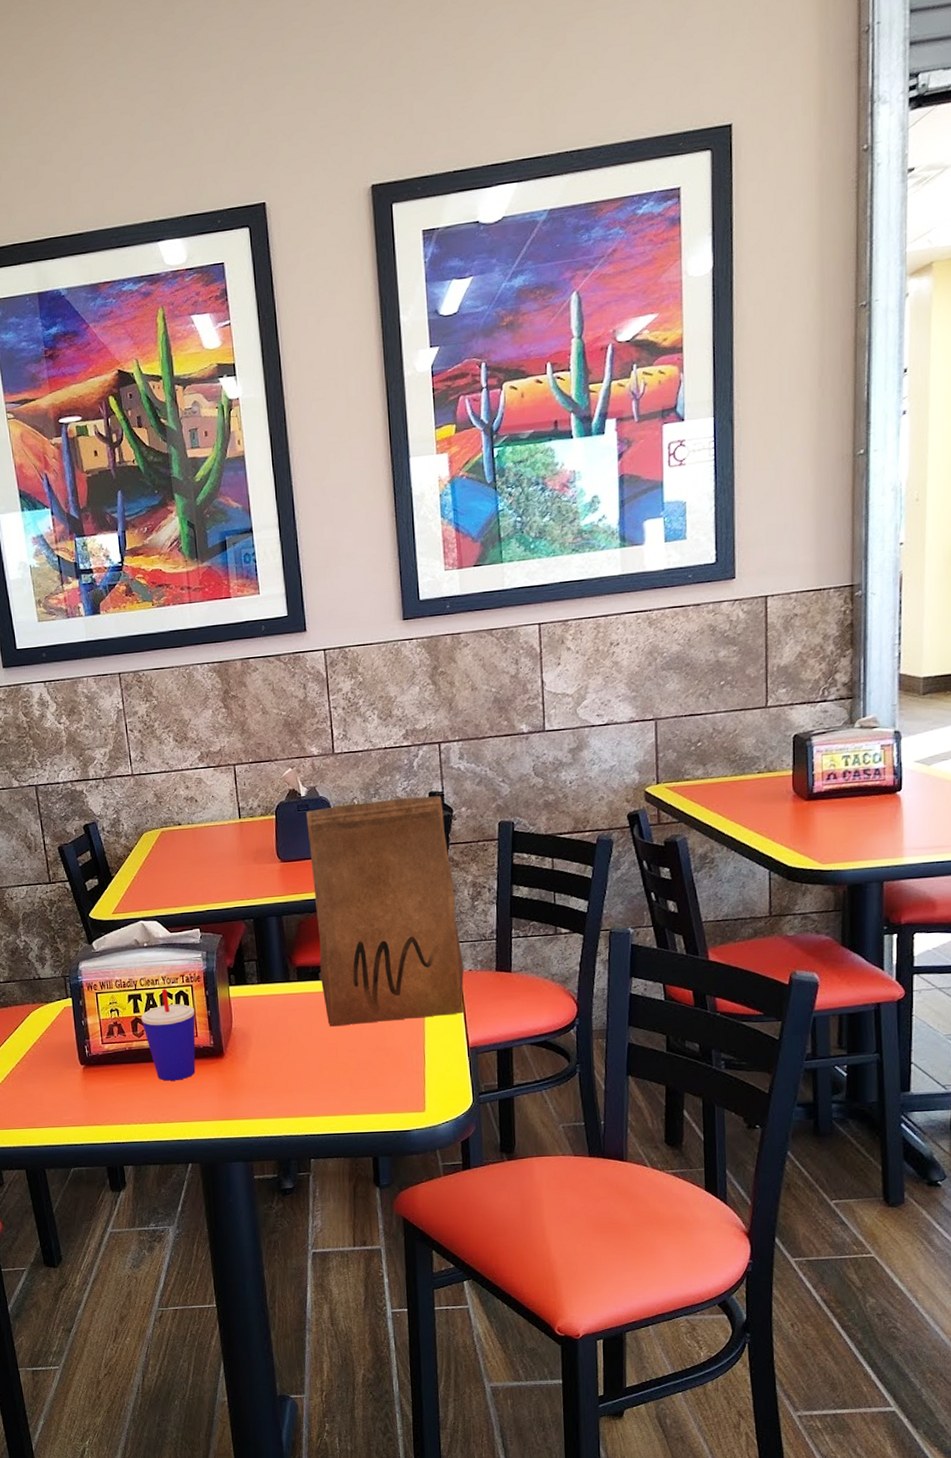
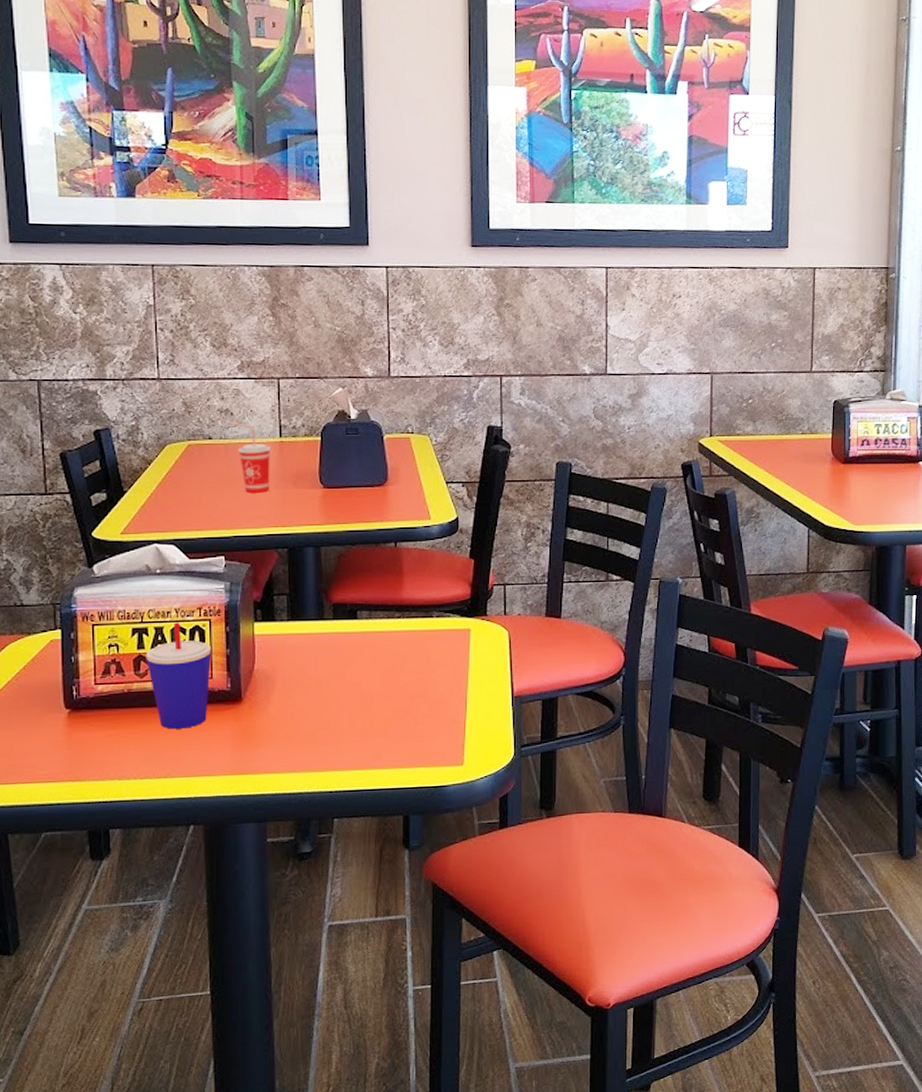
beverage cup: none [195,807,234,871] -> present [230,421,272,493]
paper bag: present [306,796,464,1027] -> none [355,430,512,671]

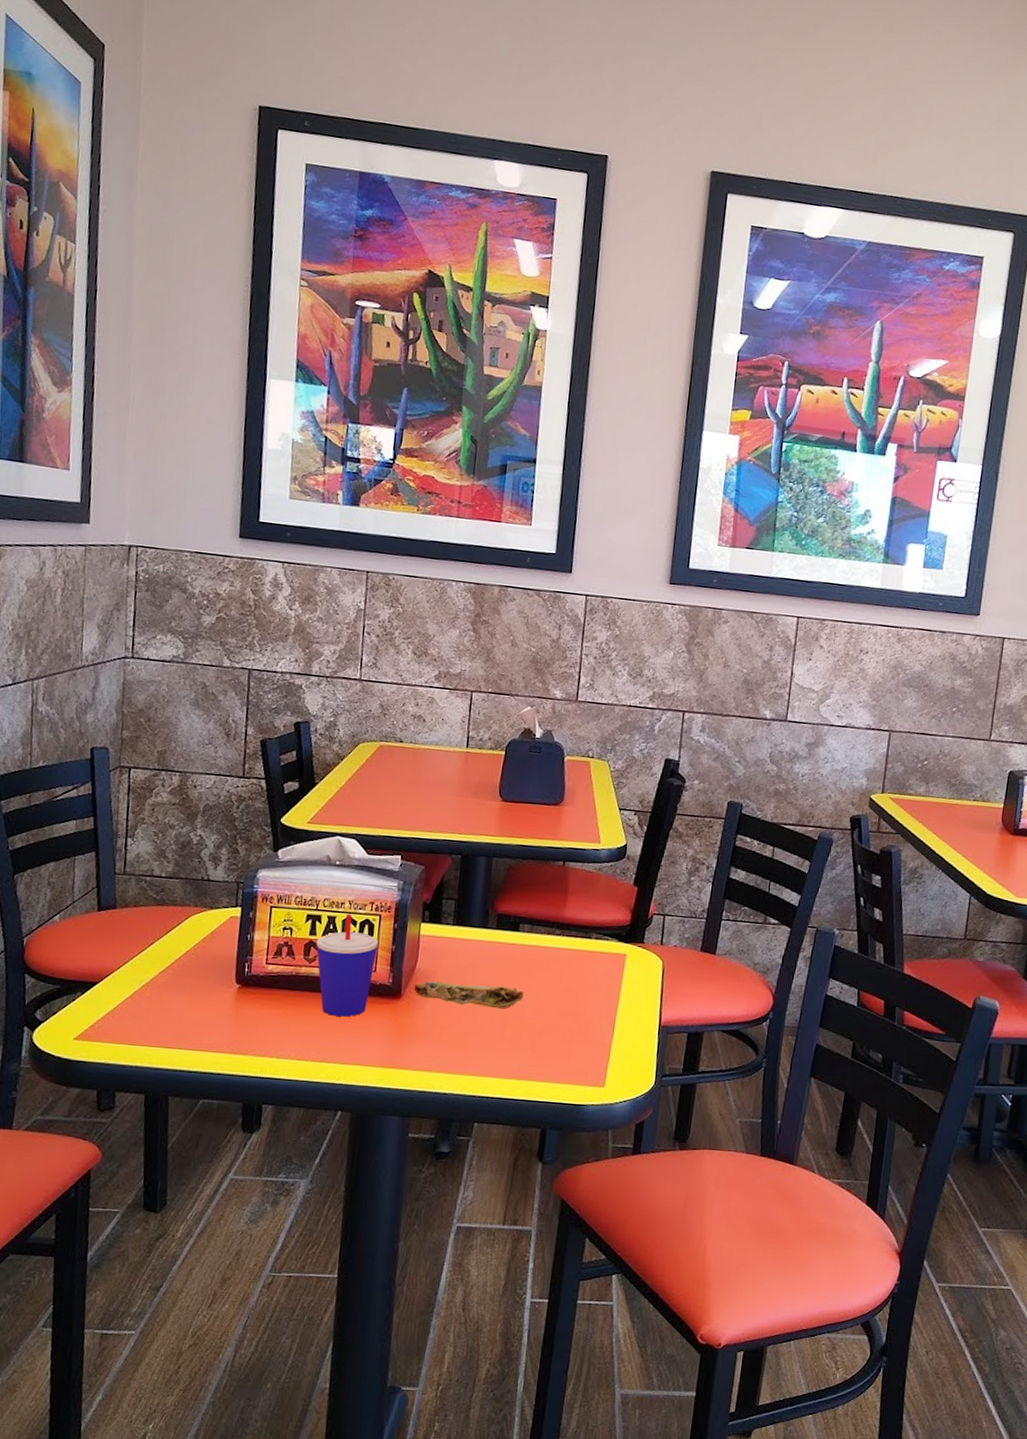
beverage cup: present [230,421,272,493] -> none [421,727,458,799]
taco: none [254,676,370,702] -> present [414,980,524,1009]

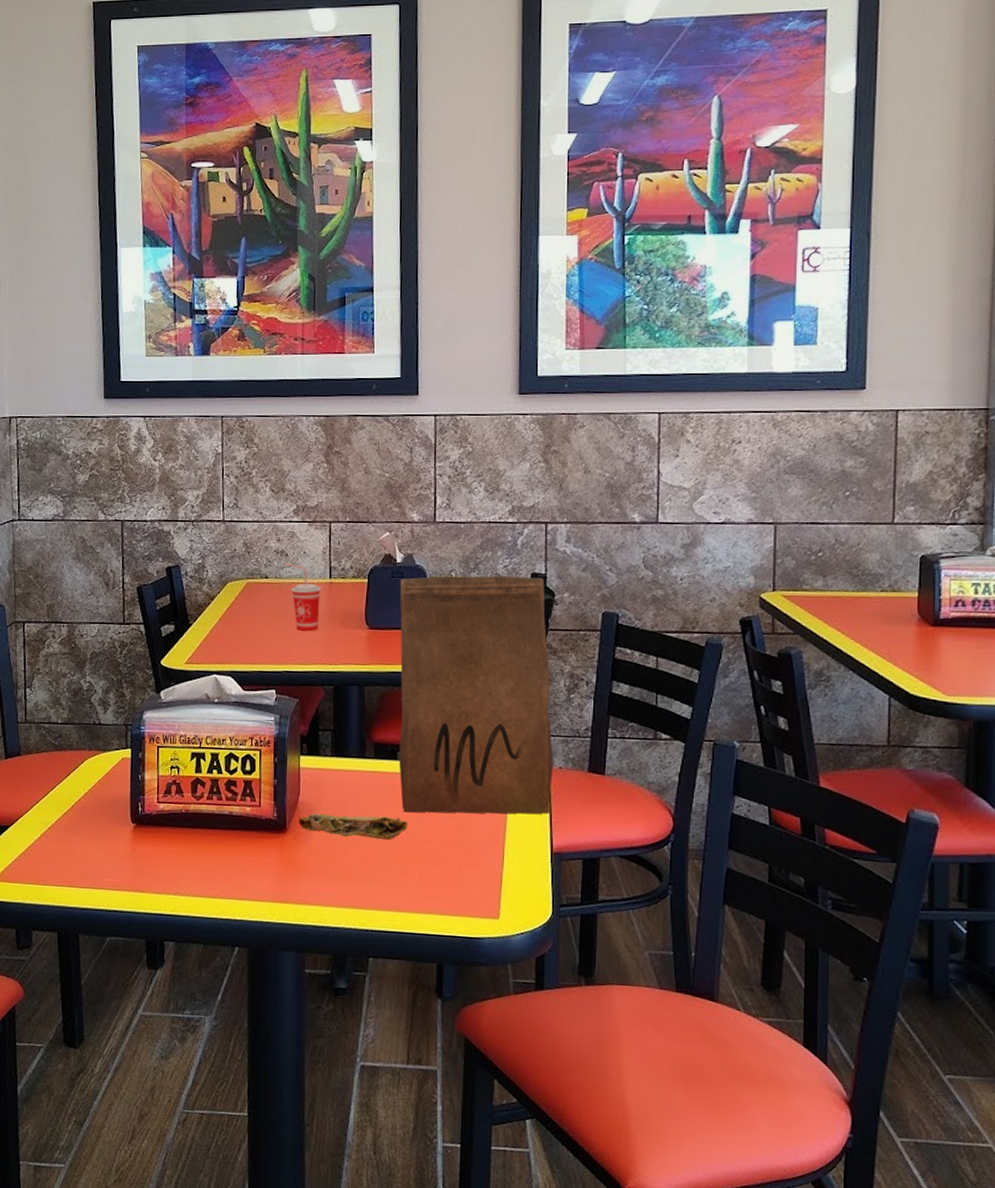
beverage cup: present [316,913,378,1017] -> none [202,750,260,853]
beverage cup: none [421,727,458,799] -> present [284,561,322,631]
paper bag: none [520,753,677,989] -> present [399,576,553,814]

